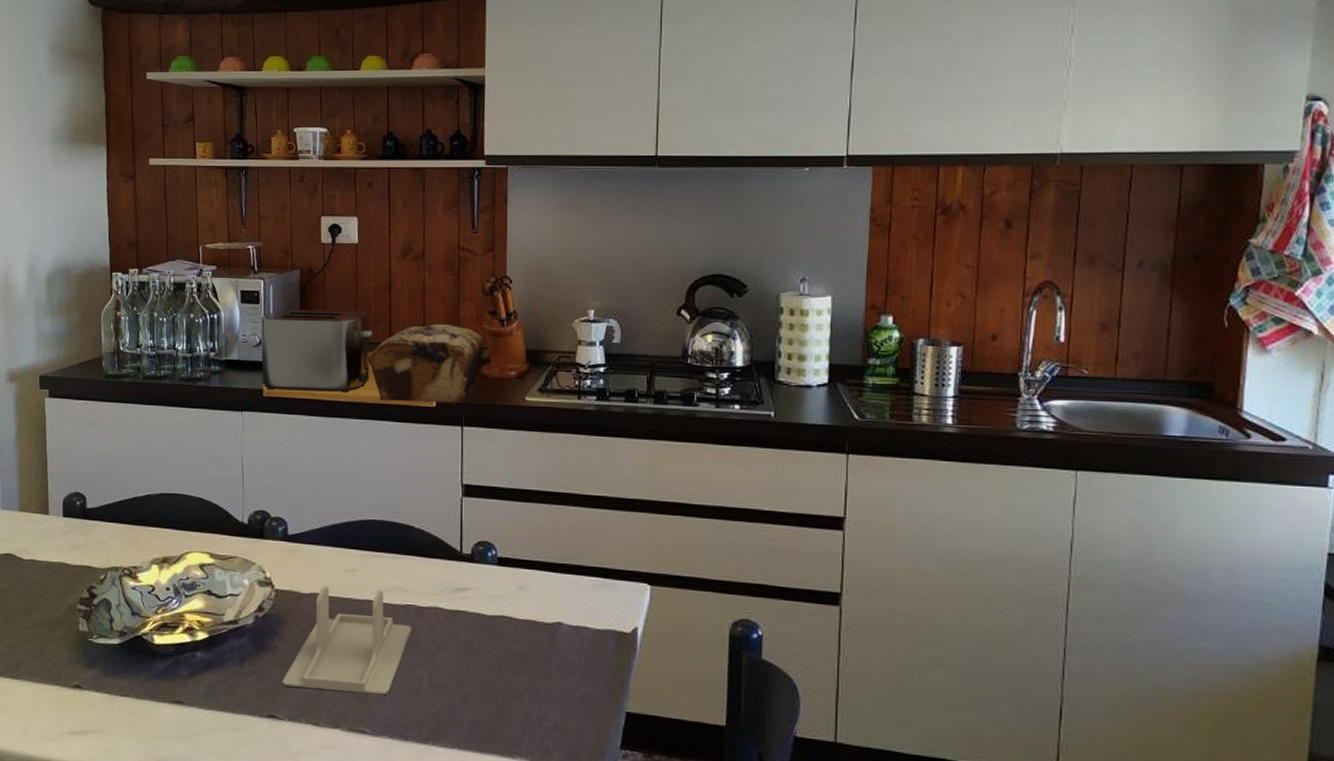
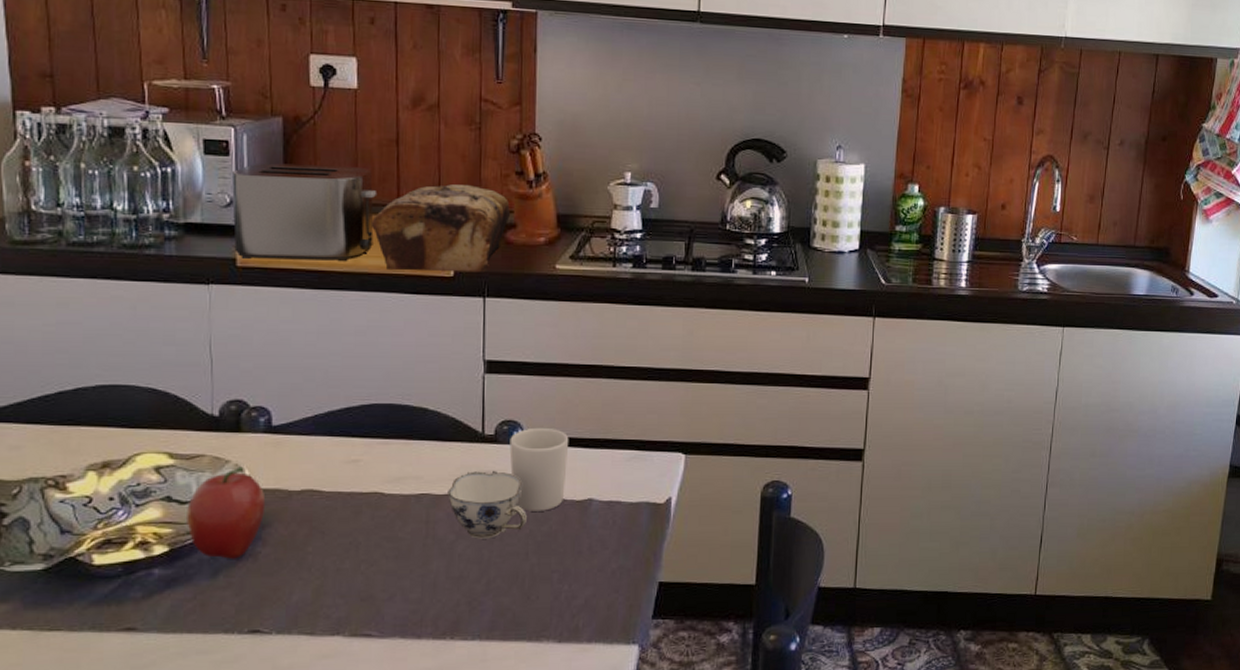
fruit: none [222,568,282,650] -> present [187,466,266,559]
napkin holder: present [282,587,412,695] -> none [267,481,426,596]
teacup: none [430,587,501,653] -> present [448,470,528,539]
mug: none [484,549,539,631] -> present [509,427,569,511]

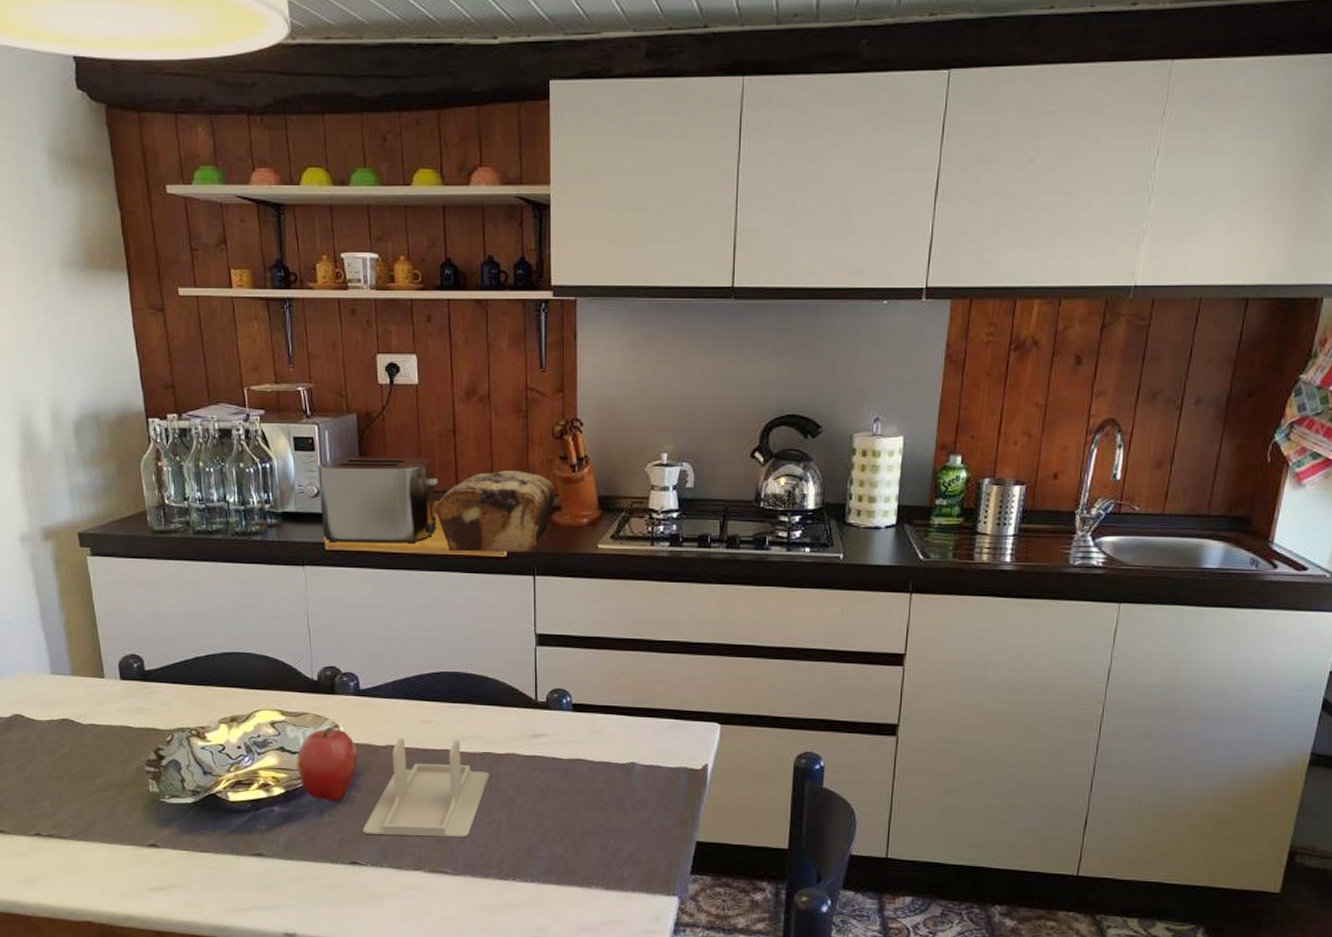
napkin holder: none [267,481,426,596] -> present [362,739,489,838]
teacup: present [448,470,528,539] -> none [507,733,577,795]
mug: present [509,427,569,511] -> none [560,696,613,772]

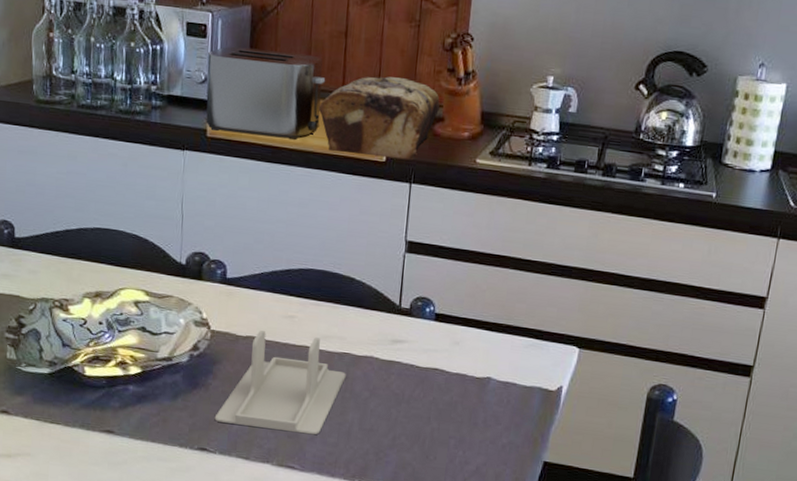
fruit: present [297,724,358,802] -> none [156,309,218,387]

